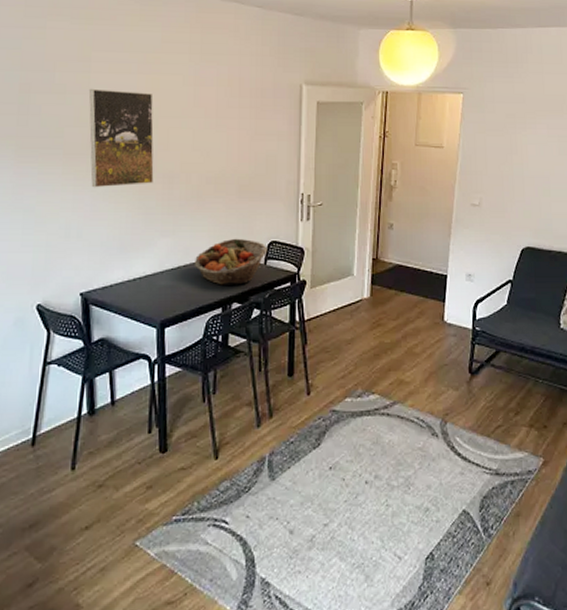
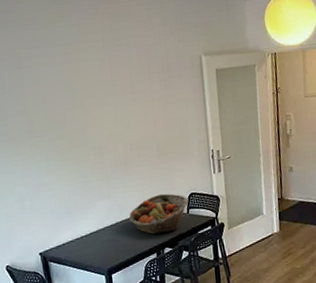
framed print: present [88,88,154,188] -> none [23,79,87,165]

